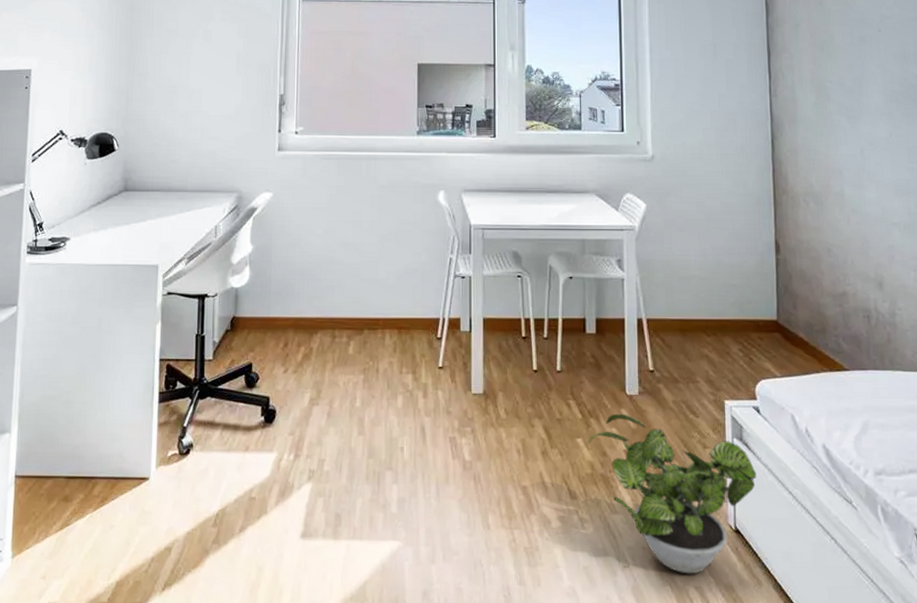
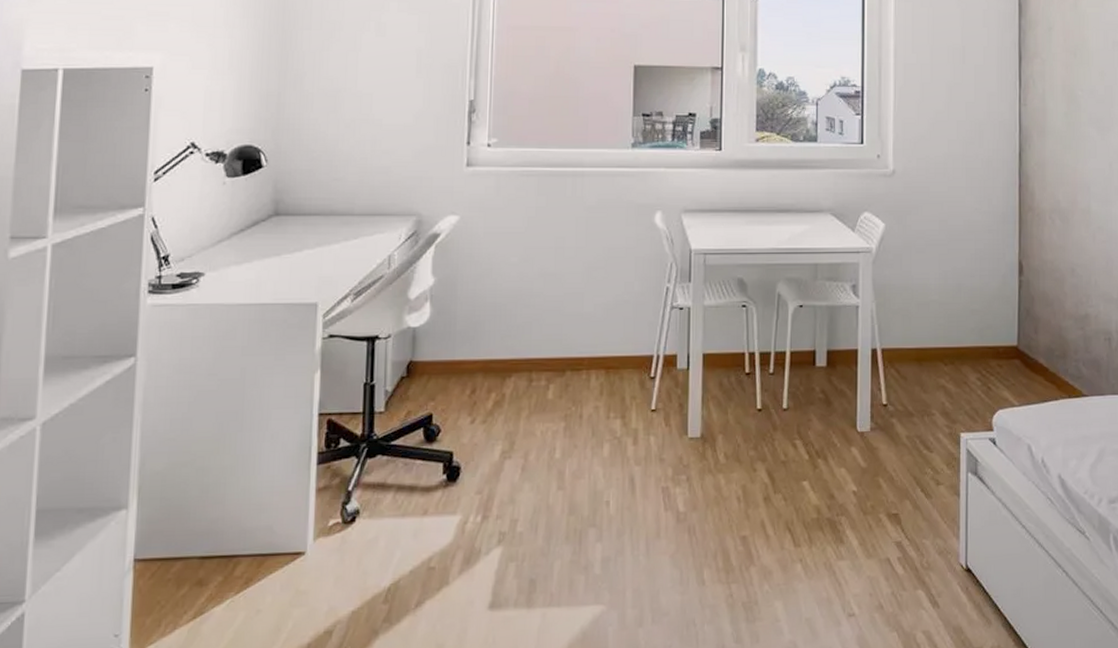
potted plant: present [588,413,757,574] -> none [814,452,990,619]

